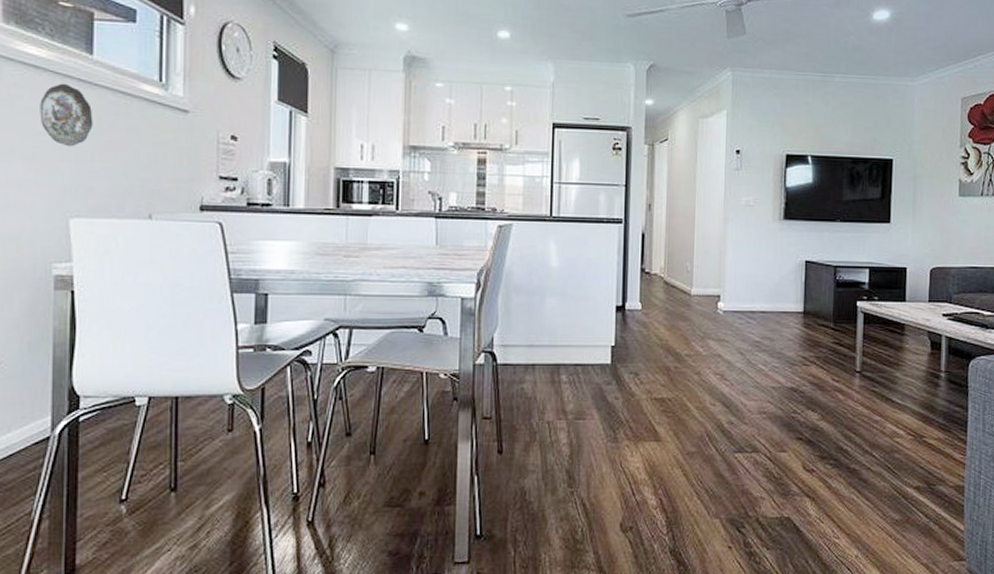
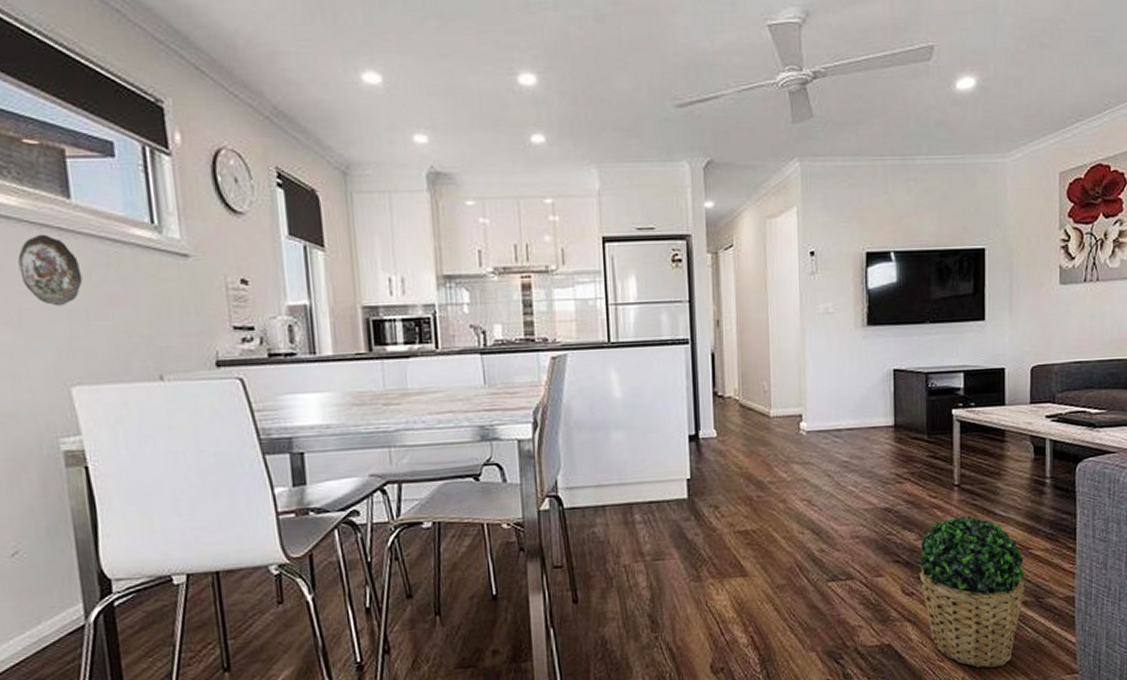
potted plant: none [820,401,918,548] -> present [919,515,1025,668]

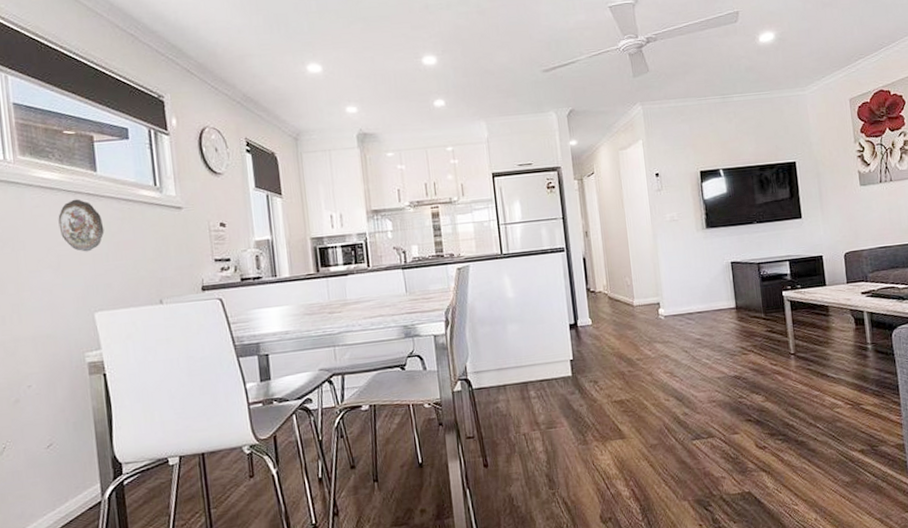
potted plant: present [919,515,1025,668] -> none [767,379,861,510]

